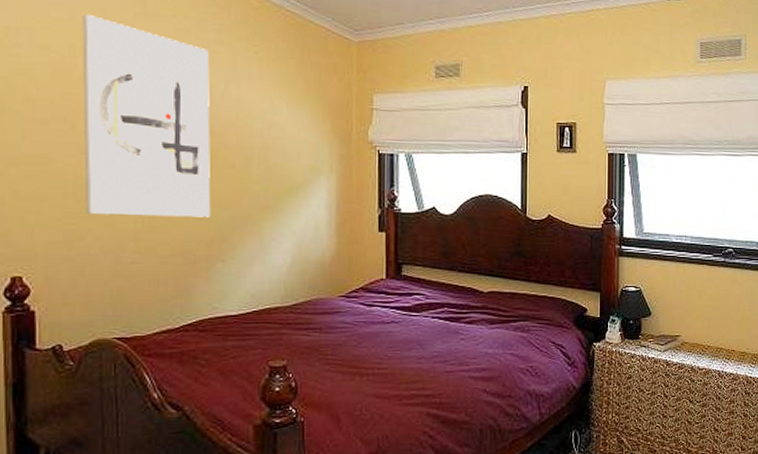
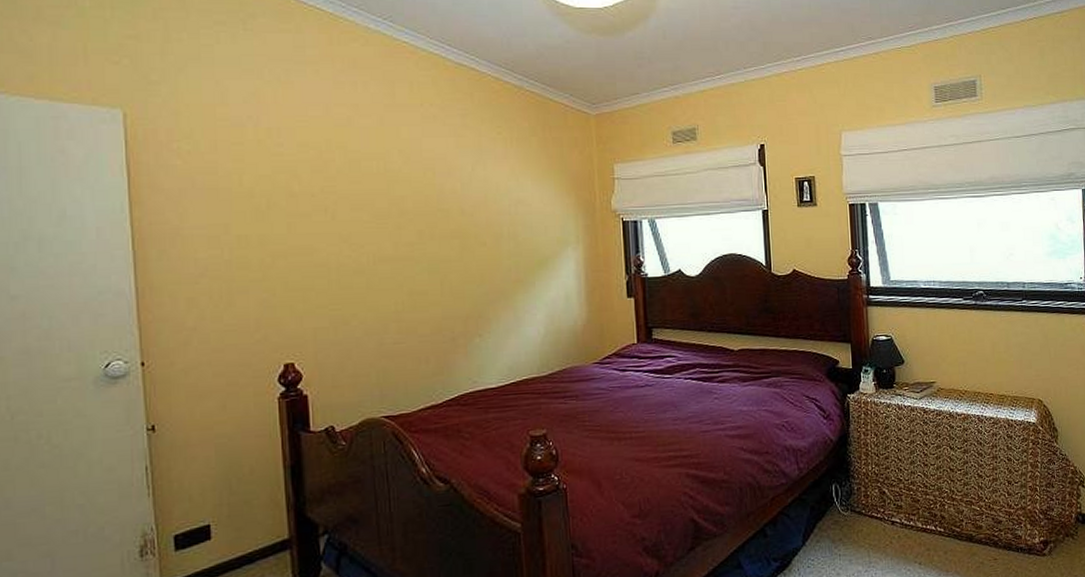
wall art: present [82,15,211,218] -> none [337,111,466,300]

